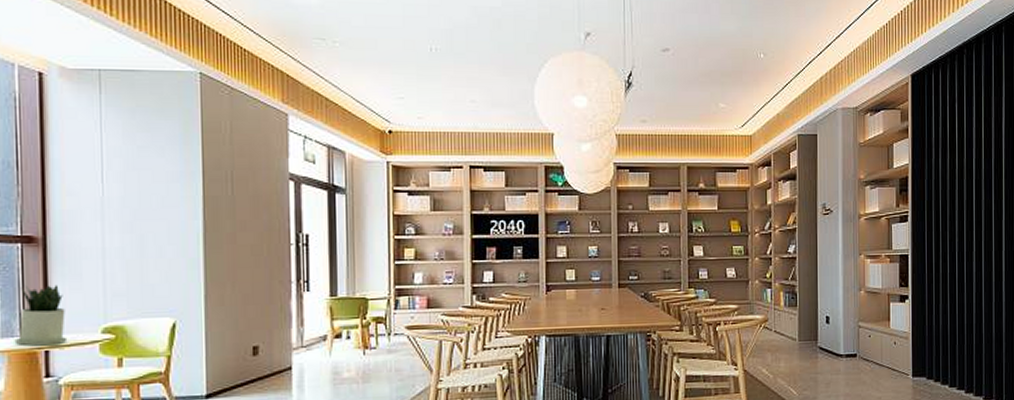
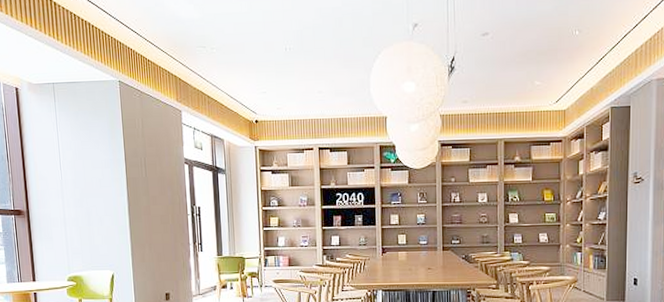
planter: present [14,285,68,346] -> none [15,245,47,289]

